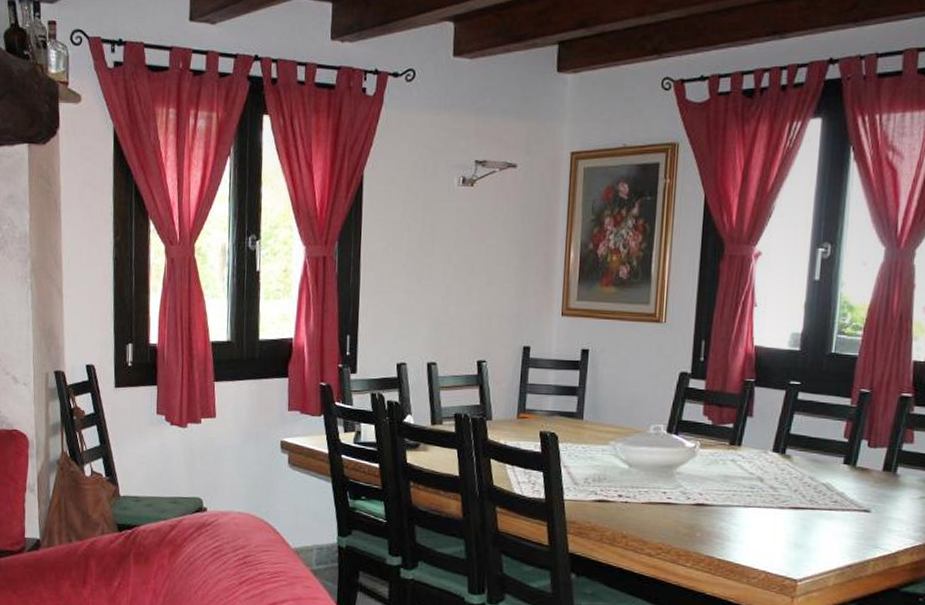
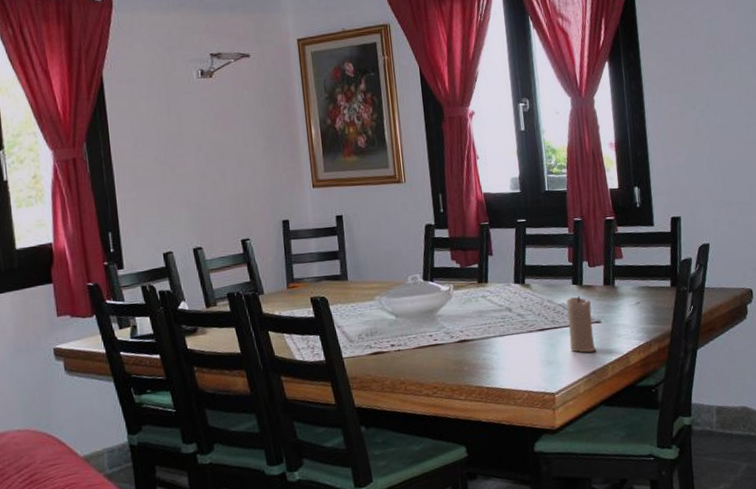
candle: none [826,477,862,543] -> present [566,296,597,353]

